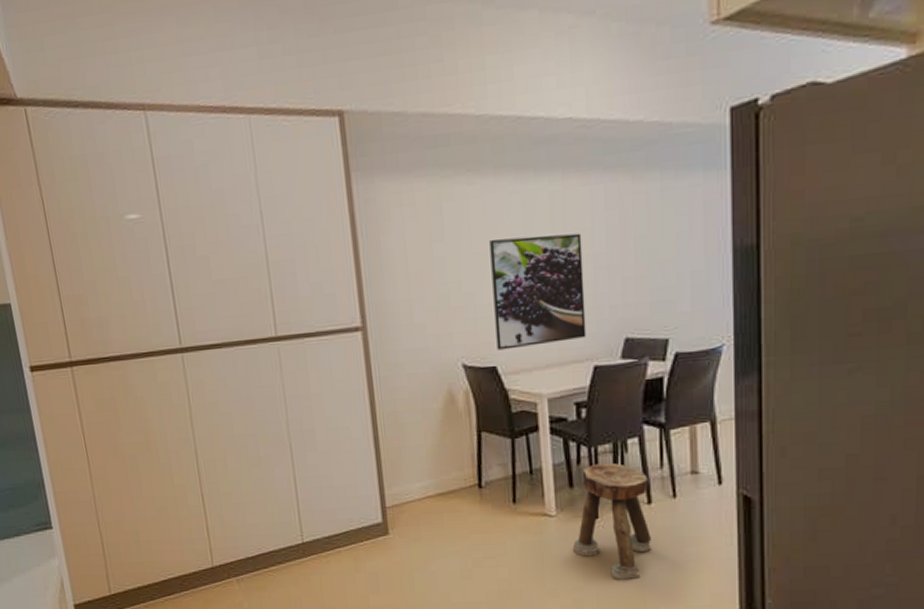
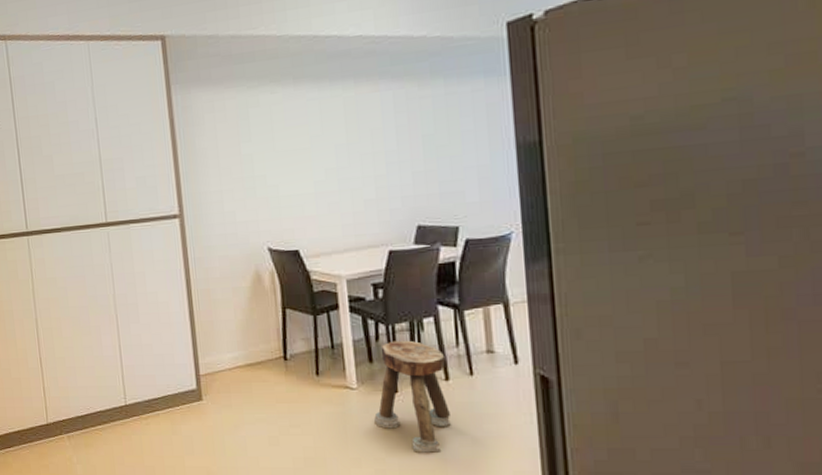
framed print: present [489,233,587,350] -> none [291,133,381,236]

